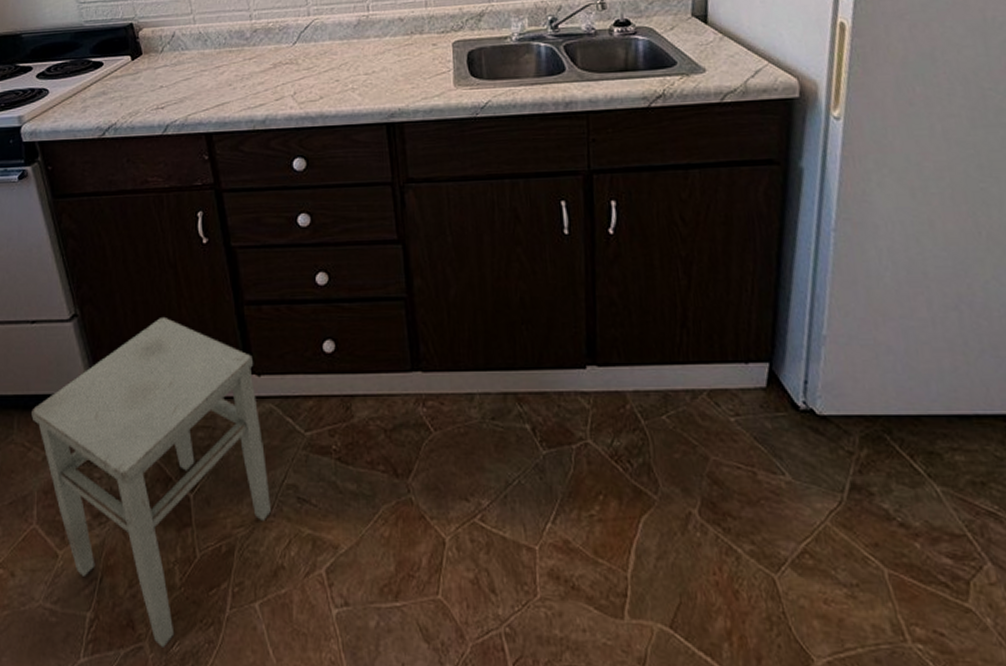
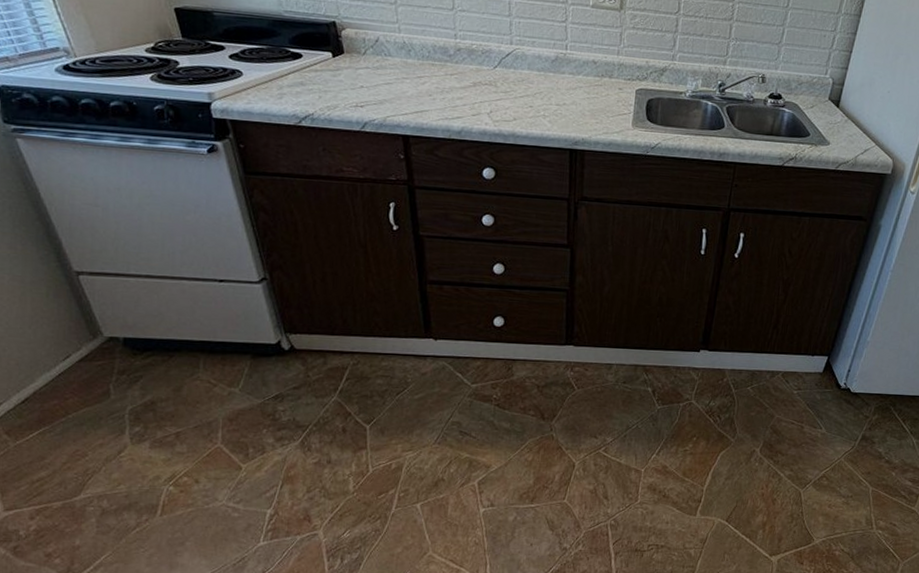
stool: present [31,316,271,647] -> none [218,286,437,534]

